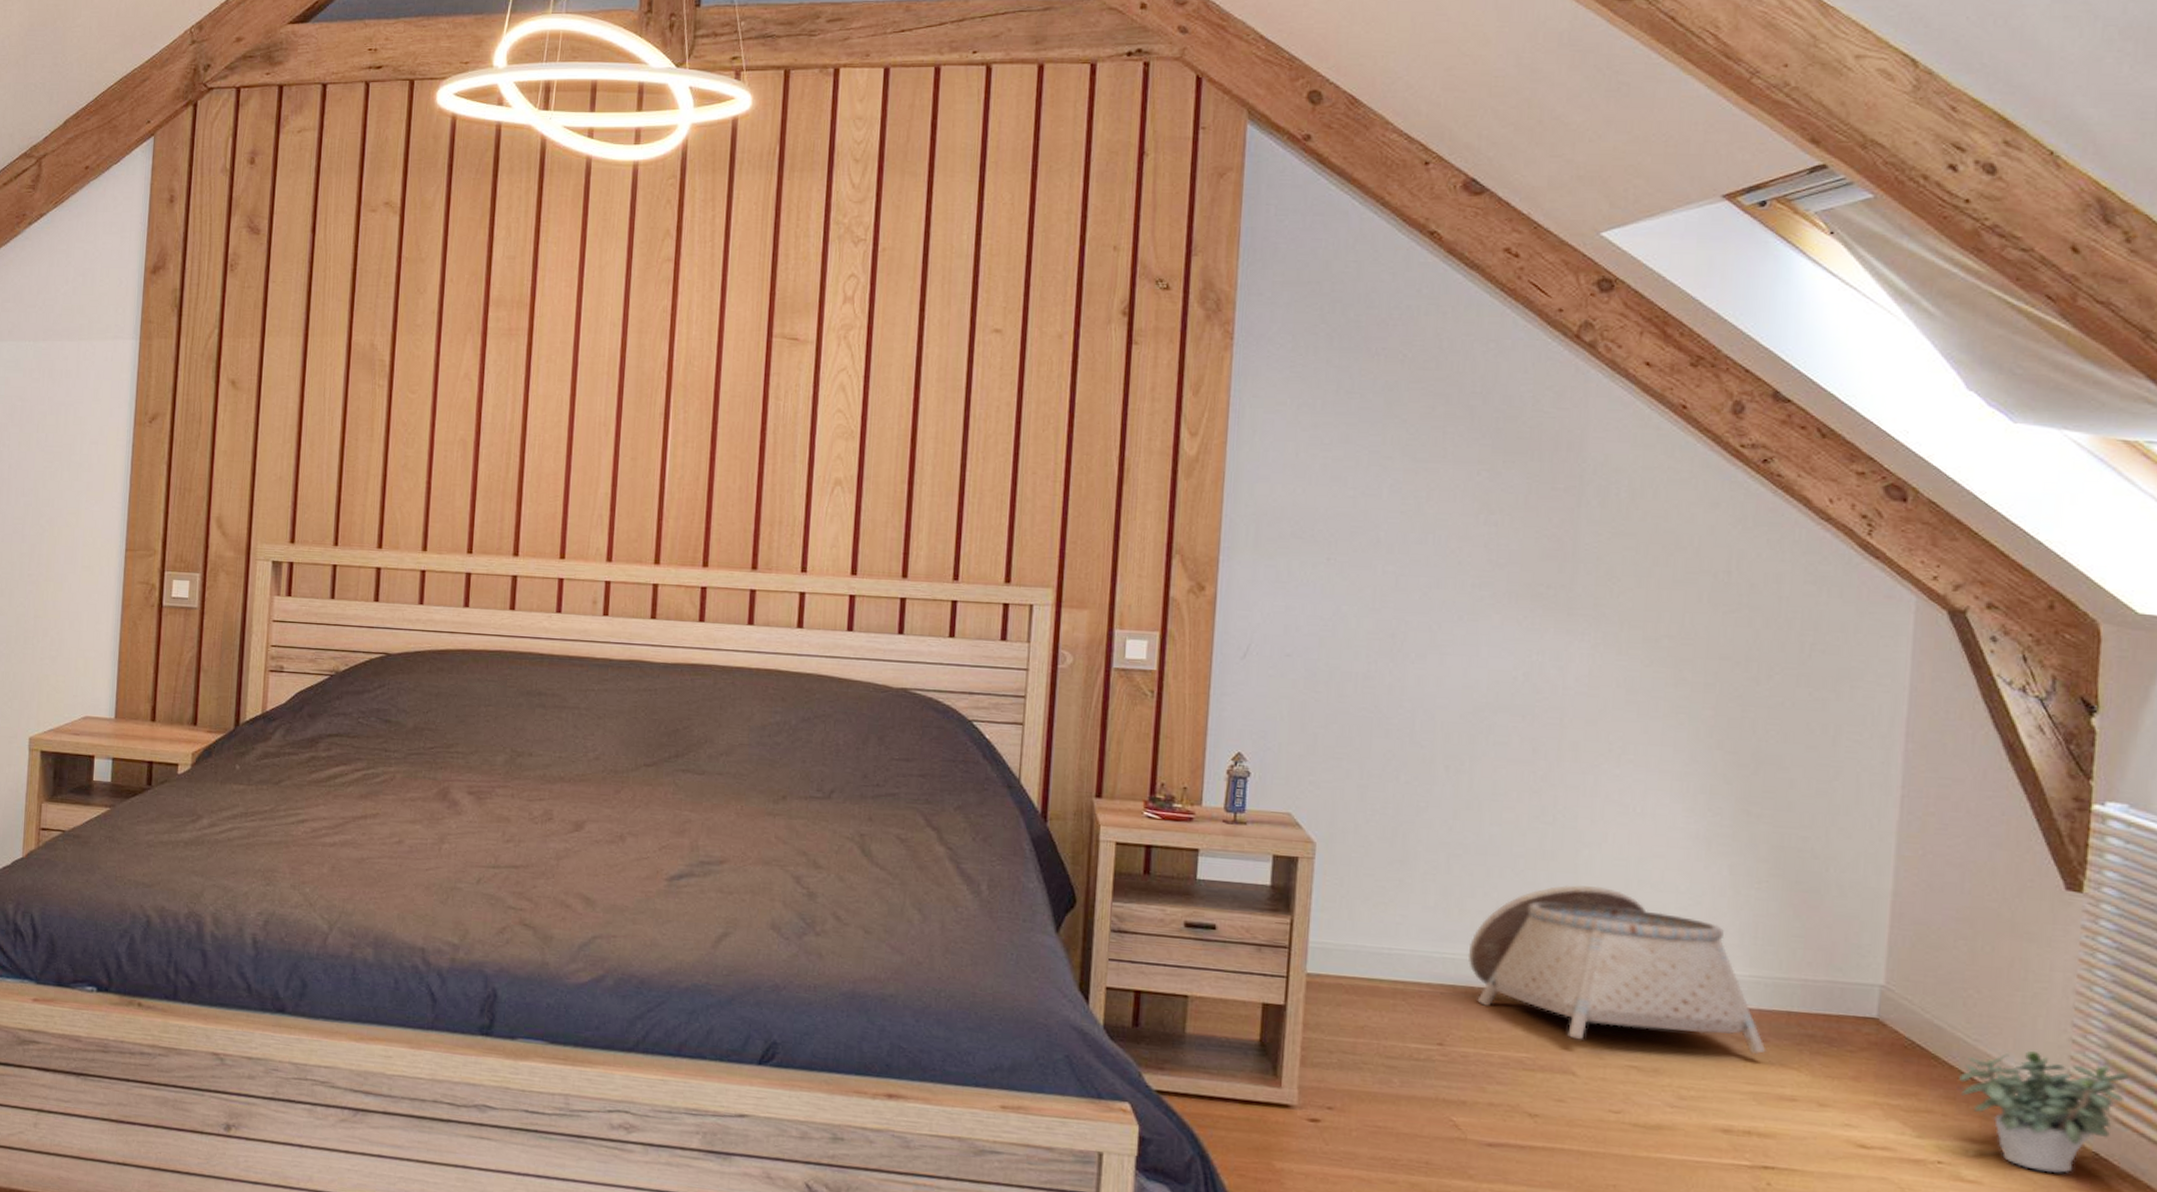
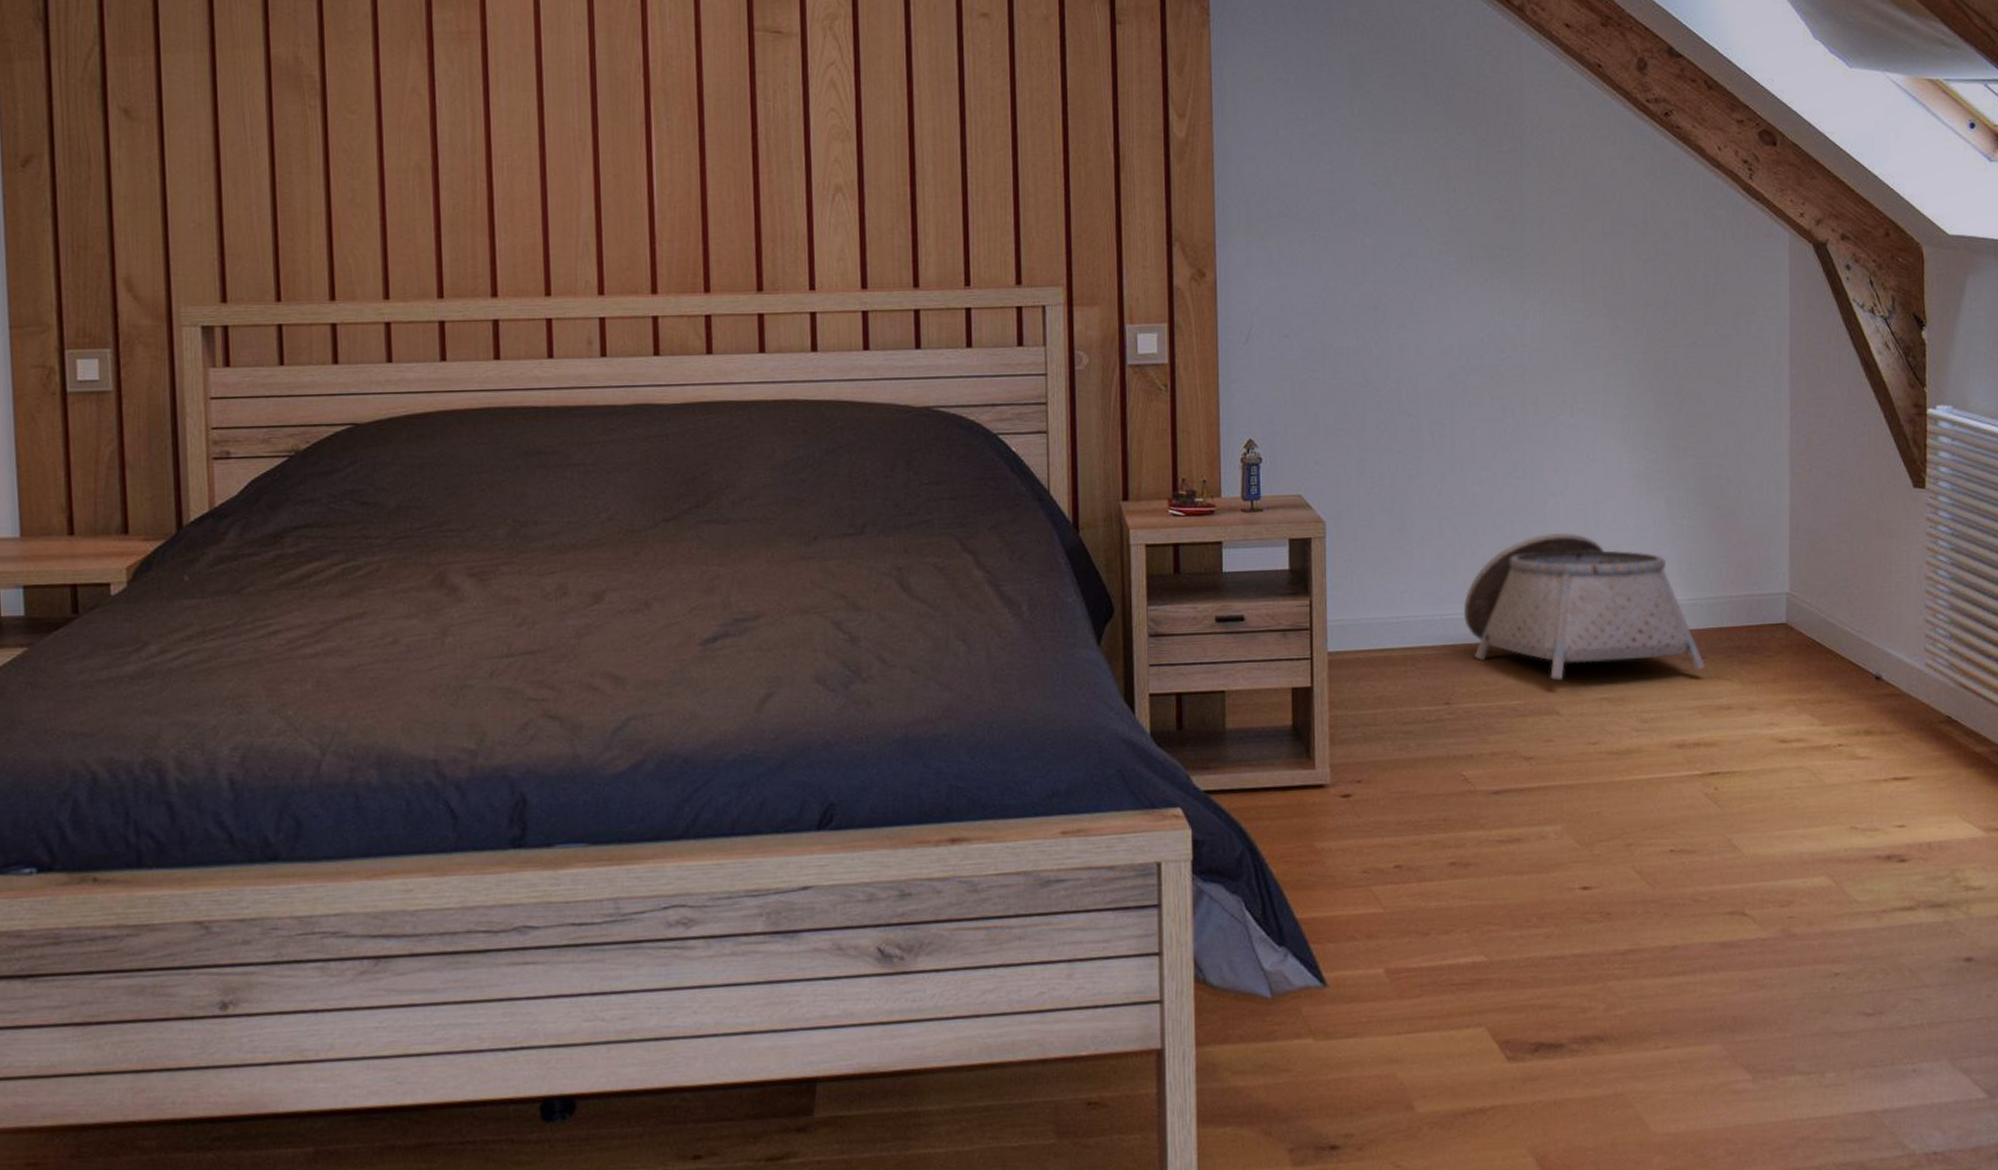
potted plant: present [1959,1050,2130,1173] -> none [1849,634,1968,739]

